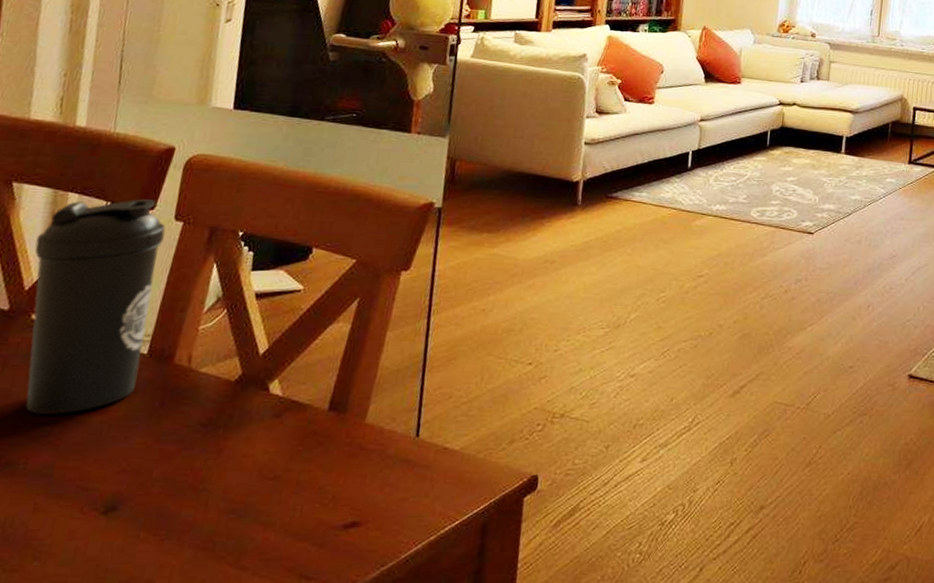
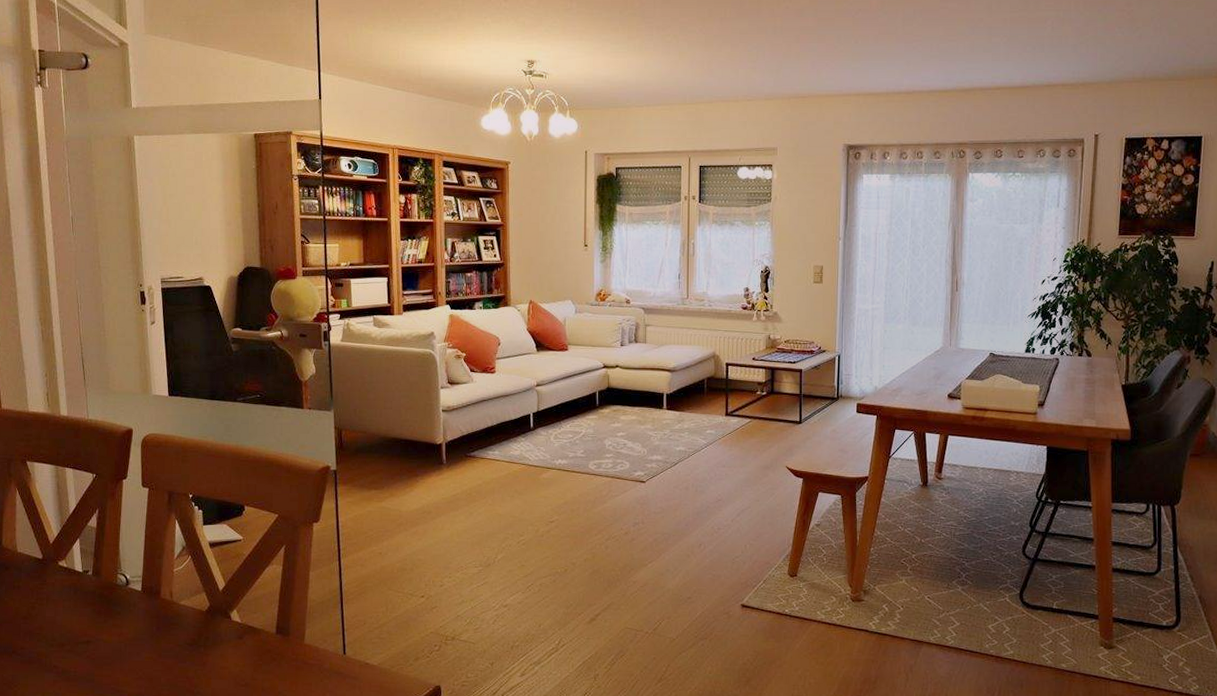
water bottle: present [26,199,166,416] -> none [51,471,138,637]

